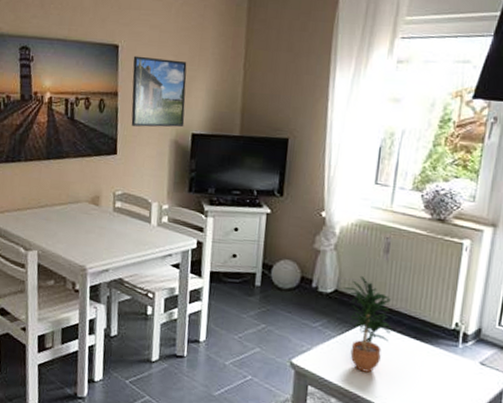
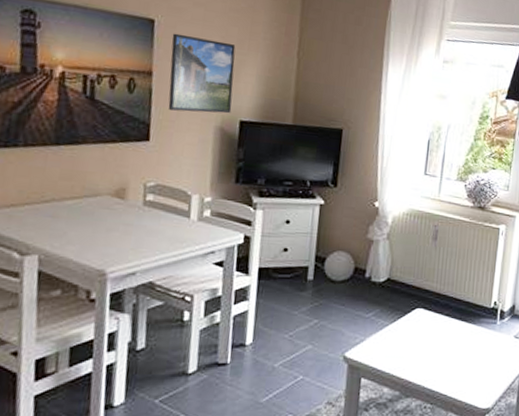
potted plant: present [344,275,391,373] -> none [396,263,439,358]

